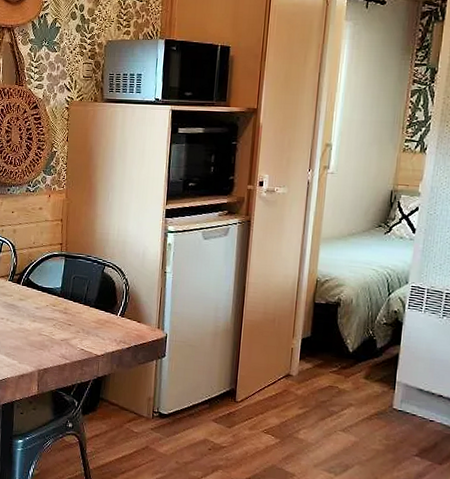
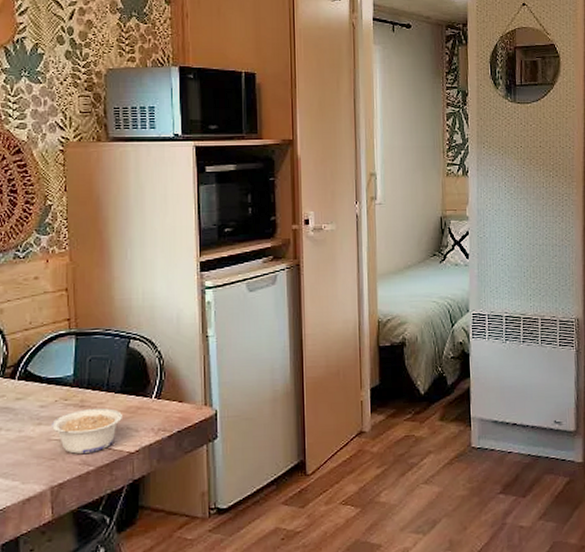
legume: none [42,315,94,350] -> present [50,408,122,454]

